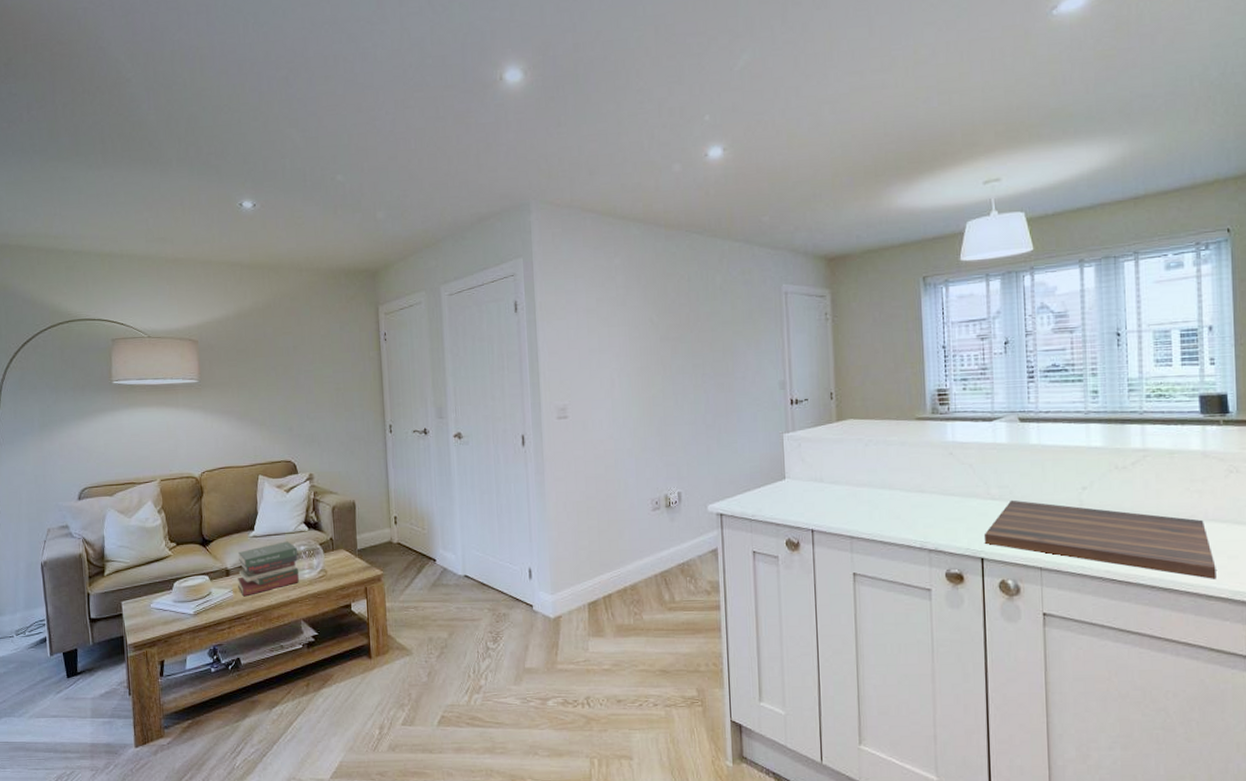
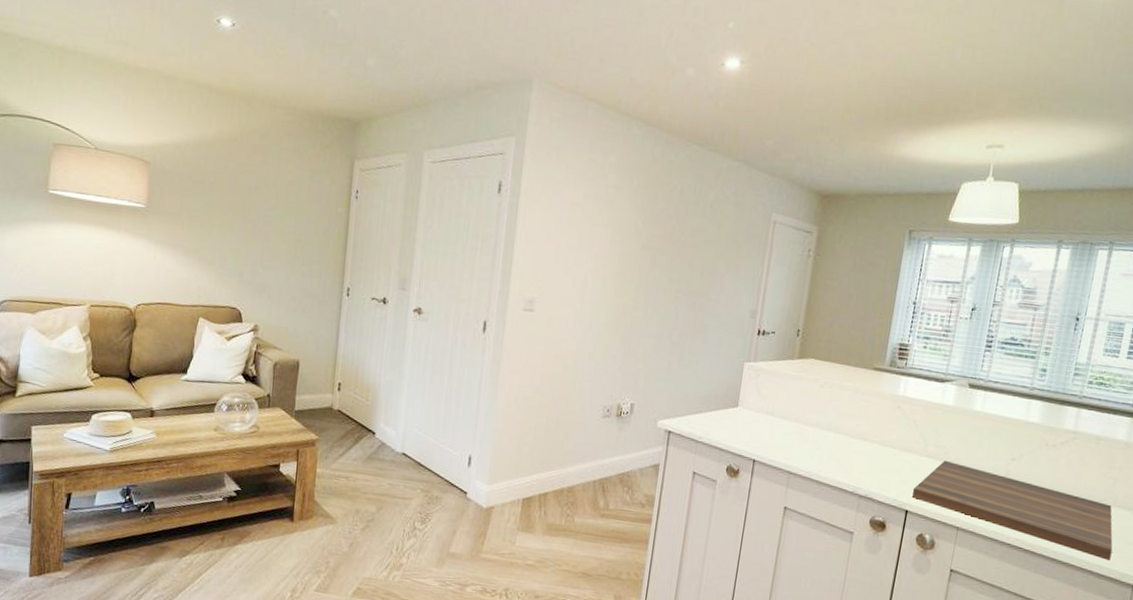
books: present [238,541,299,597] -> none [162,390,231,441]

